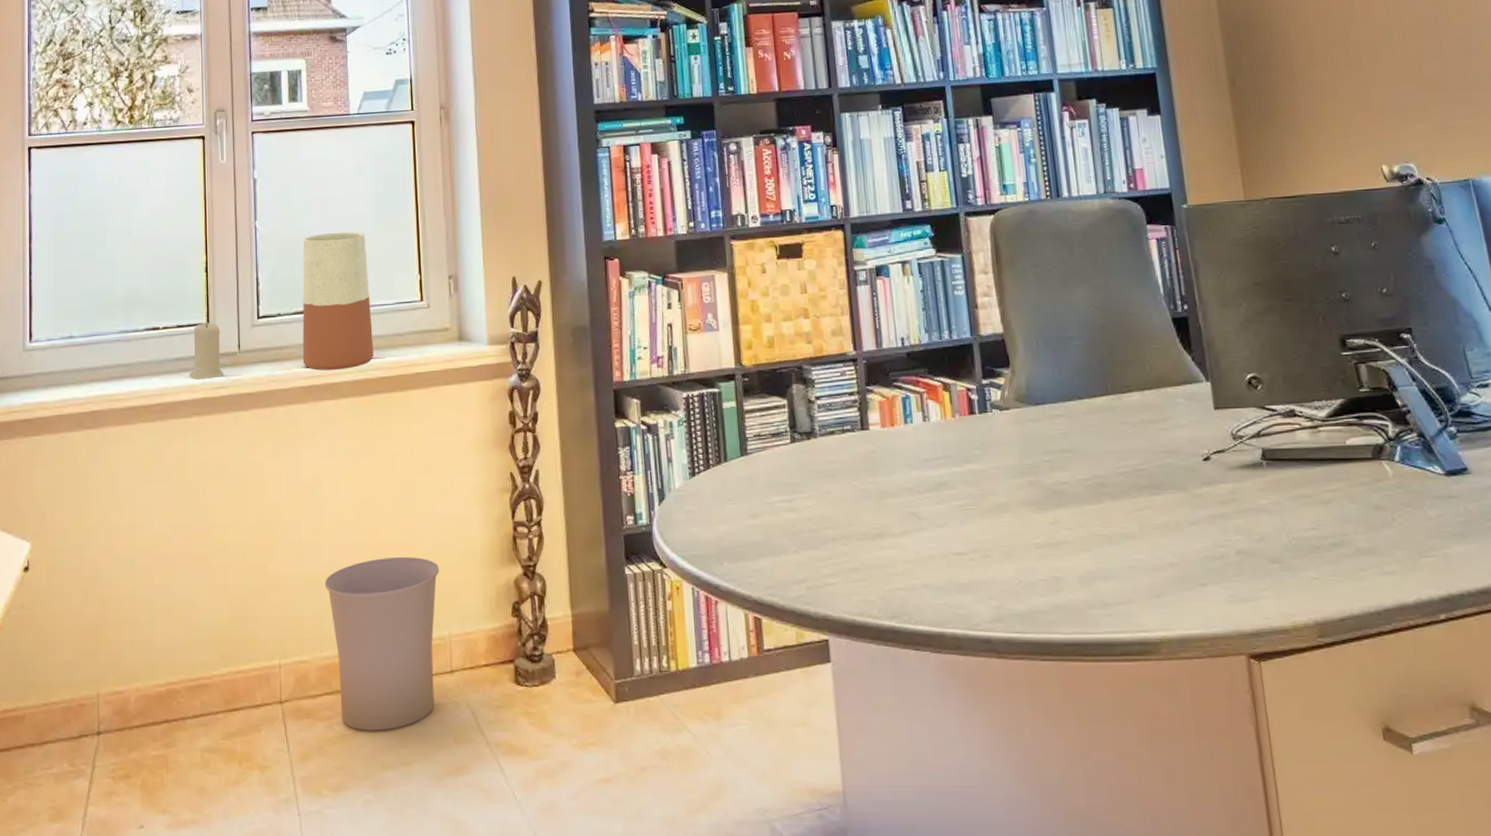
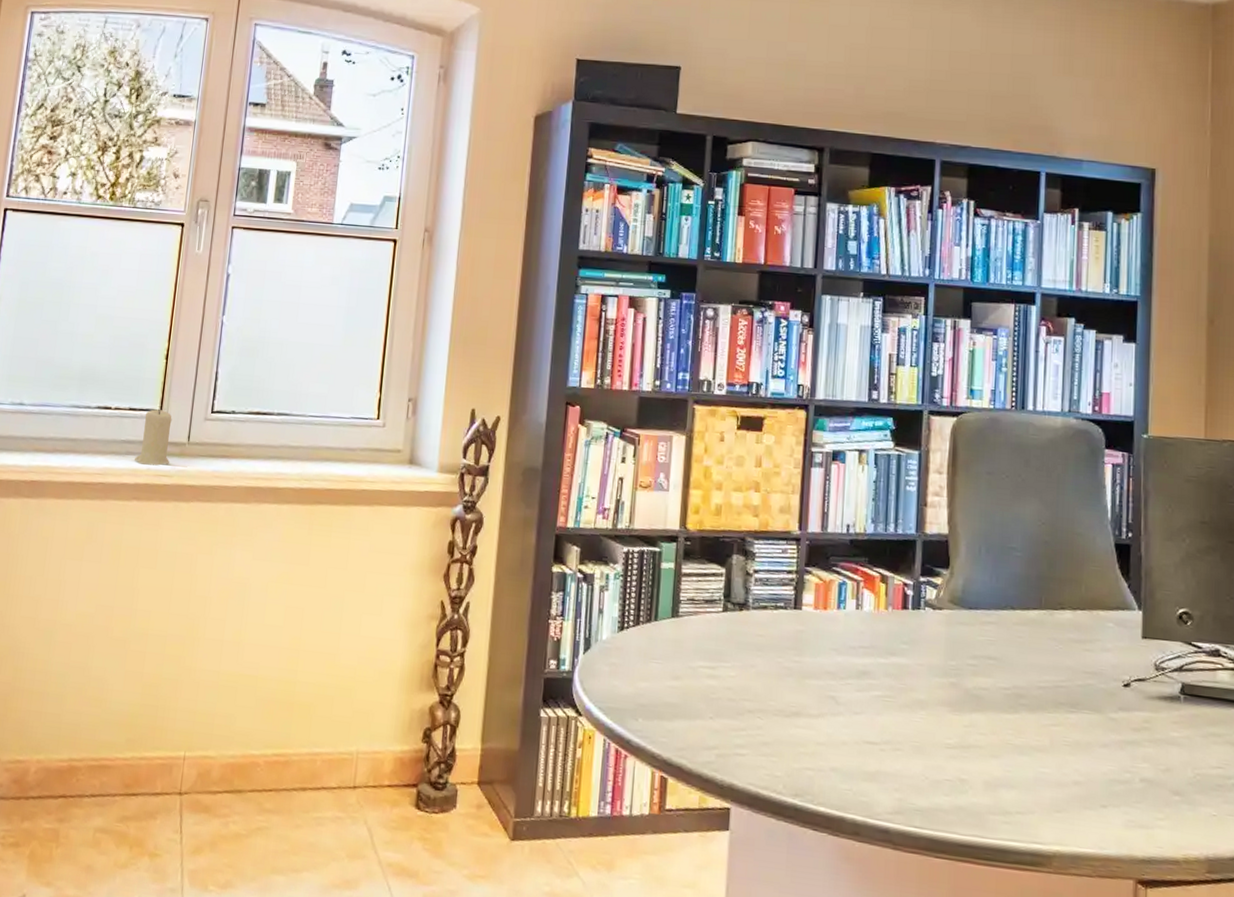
vase: present [302,232,374,371] -> none [250,338,332,476]
waste bin: present [324,556,439,731] -> none [238,666,357,836]

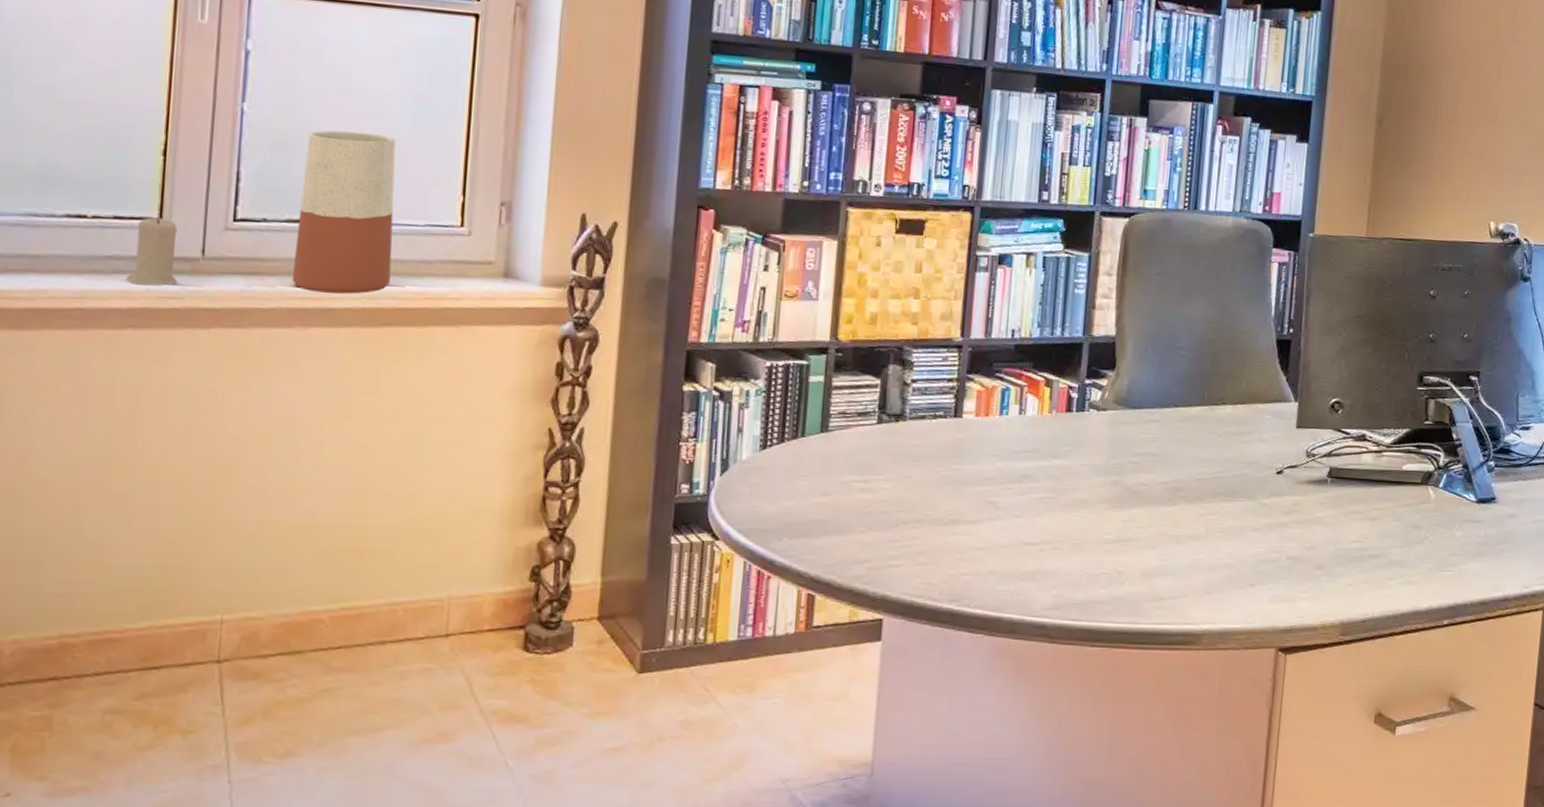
vase: none [250,338,332,476] -> present [291,130,396,294]

